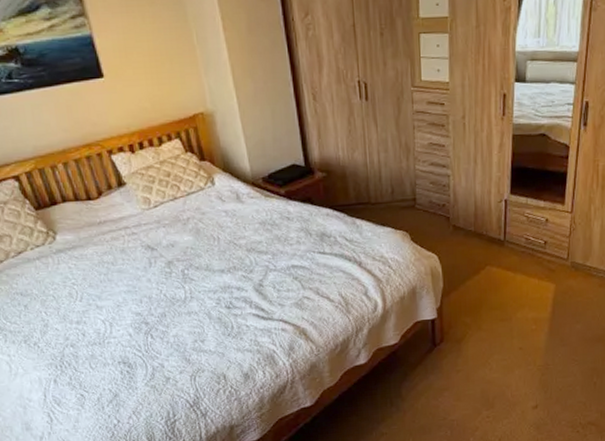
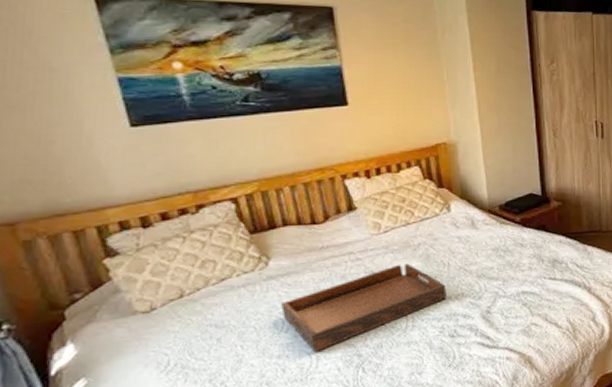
serving tray: none [72,237,220,319] -> present [281,263,447,352]

